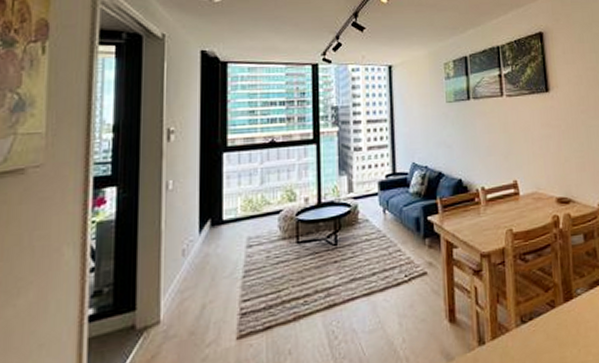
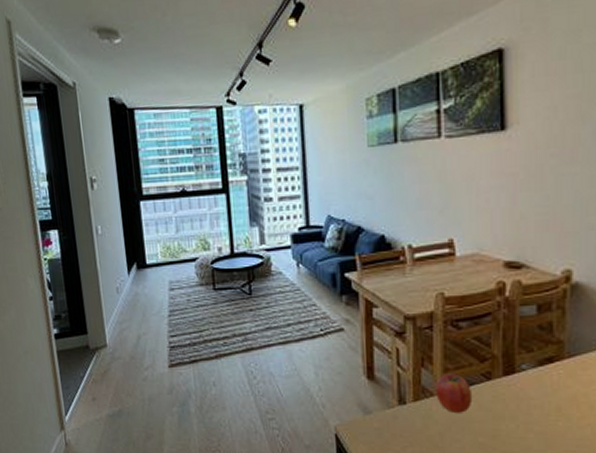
fruit: none [510,306,542,346] -> present [436,374,473,413]

